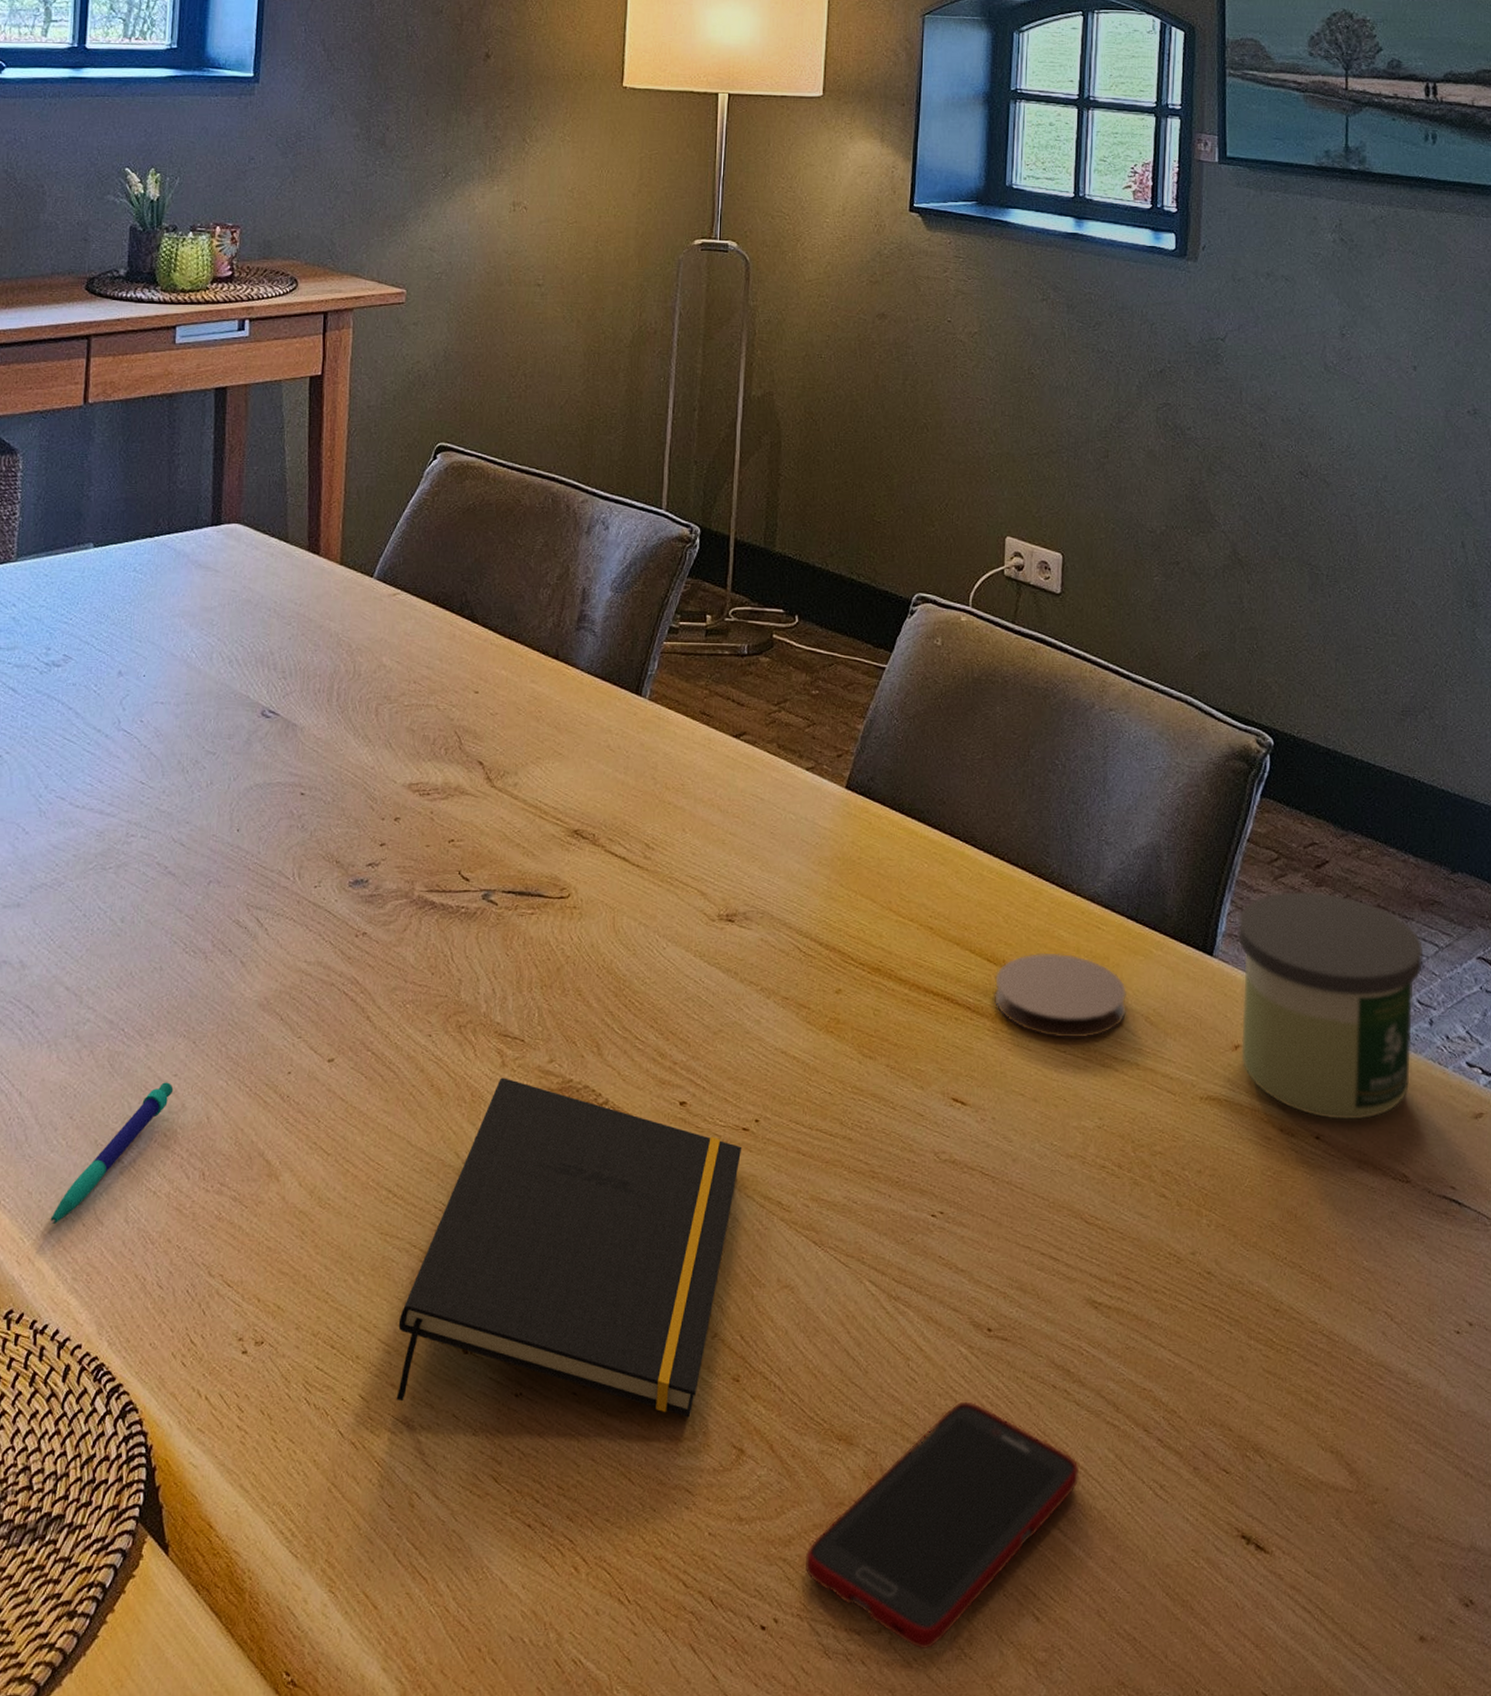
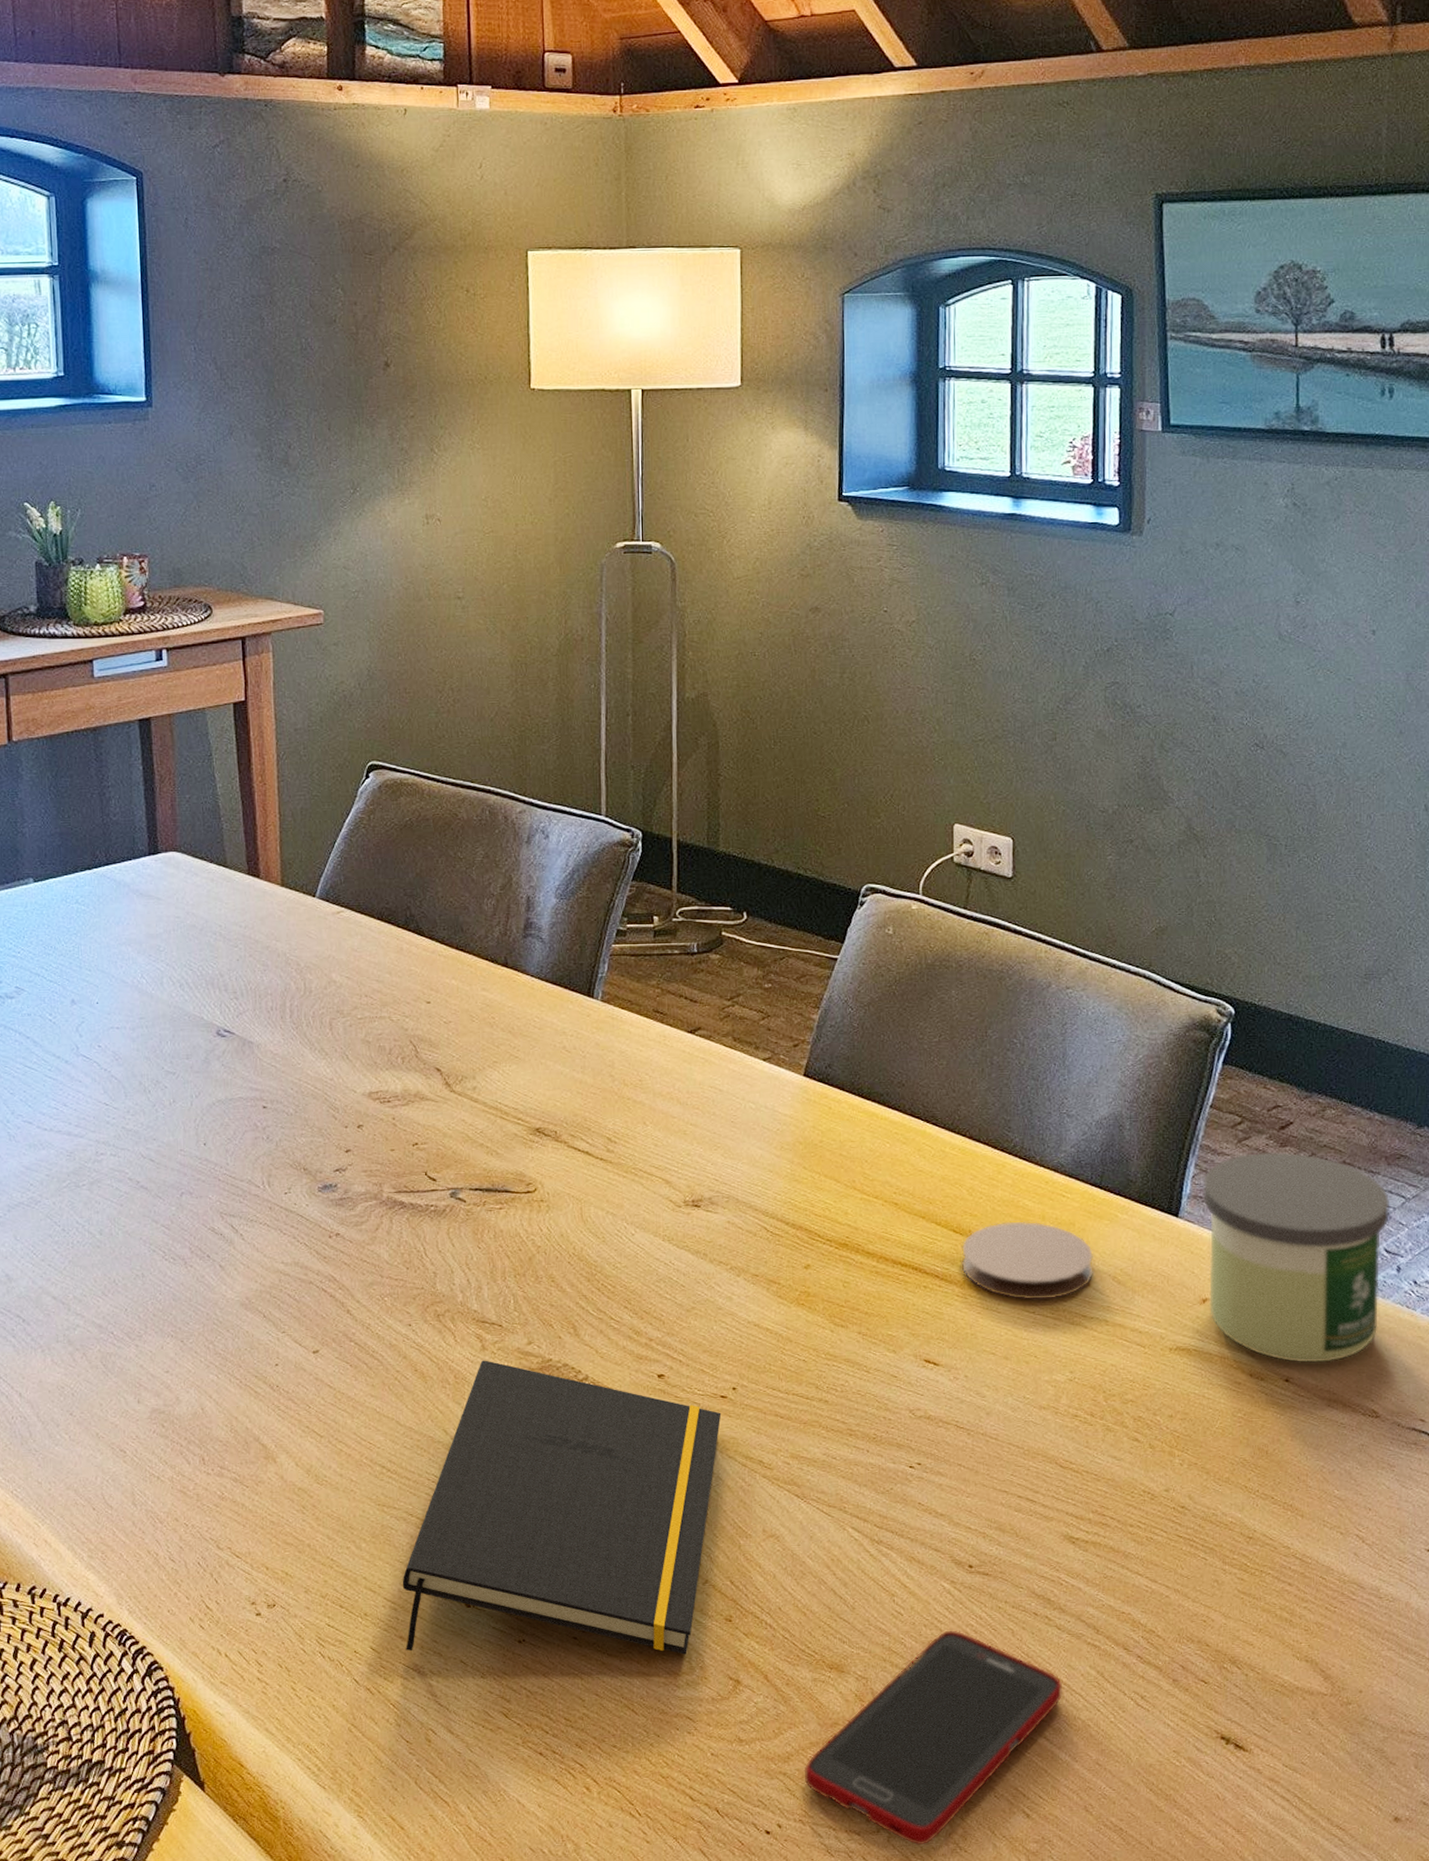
pen: present [49,1082,174,1226] -> none [61,1378,167,1512]

